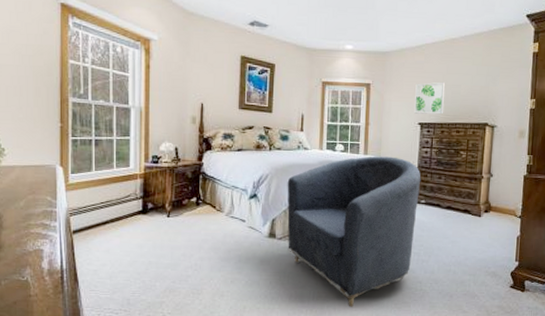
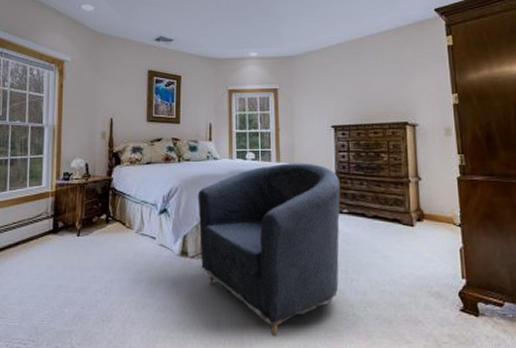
wall art: present [414,82,446,115] -> none [325,82,358,116]

